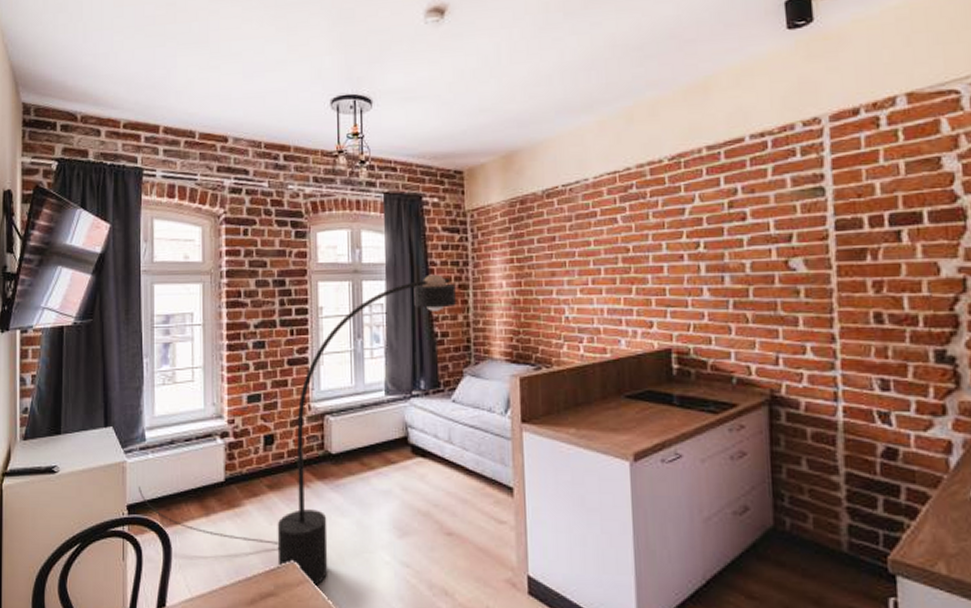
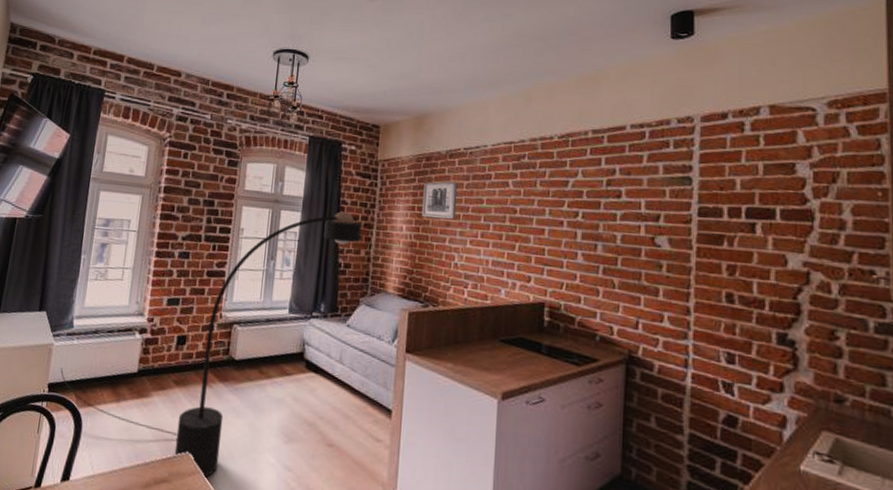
wall art: none [521,224,562,270] -> present [422,181,458,219]

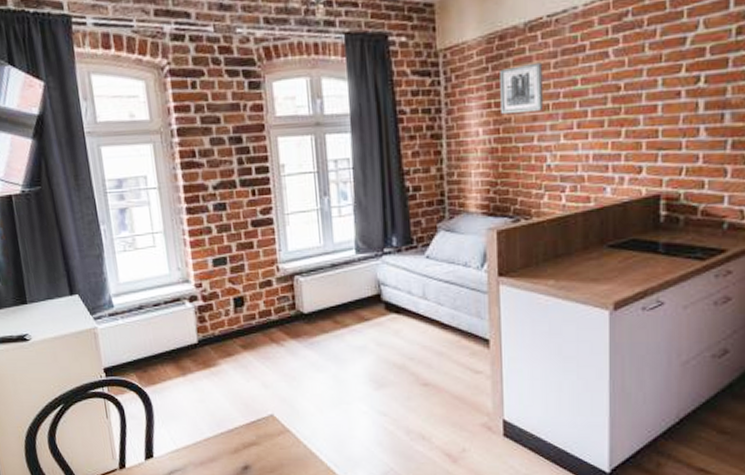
floor lamp: present [60,211,362,479] -> none [113,123,428,436]

